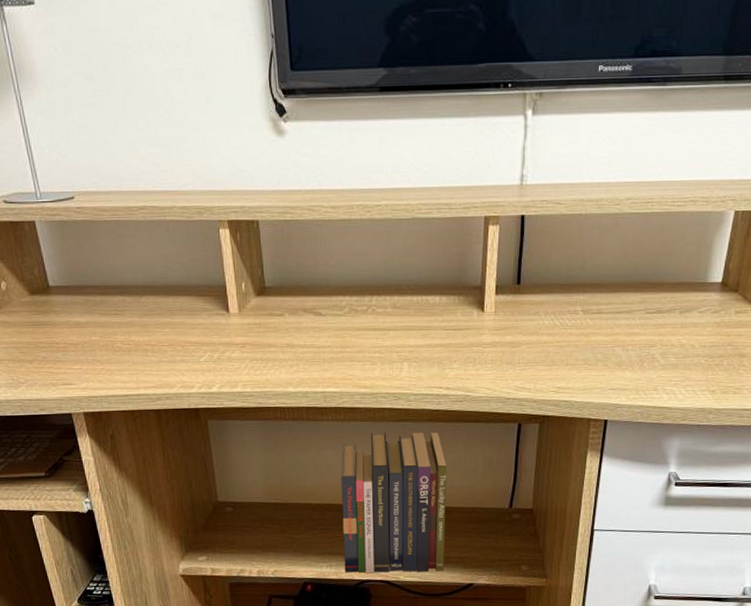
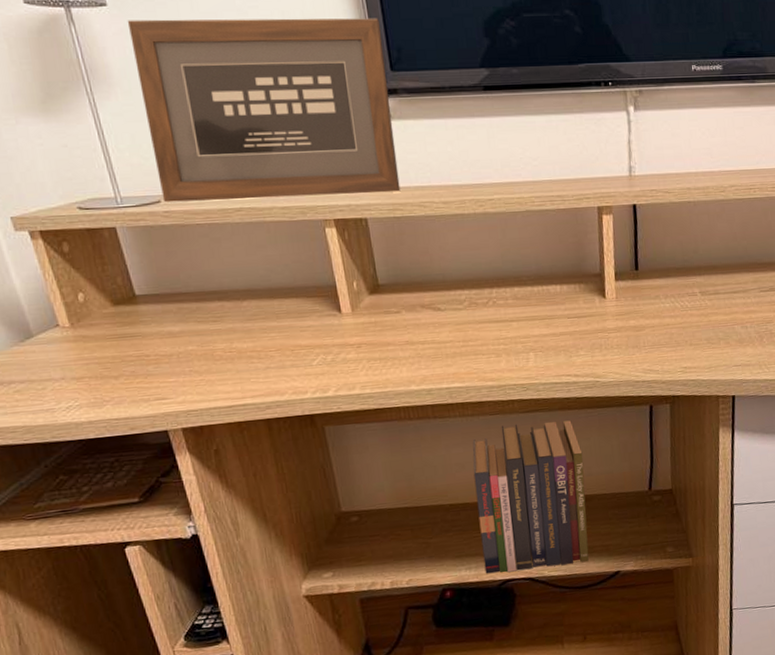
picture frame: none [51,15,292,199] -> present [127,18,401,203]

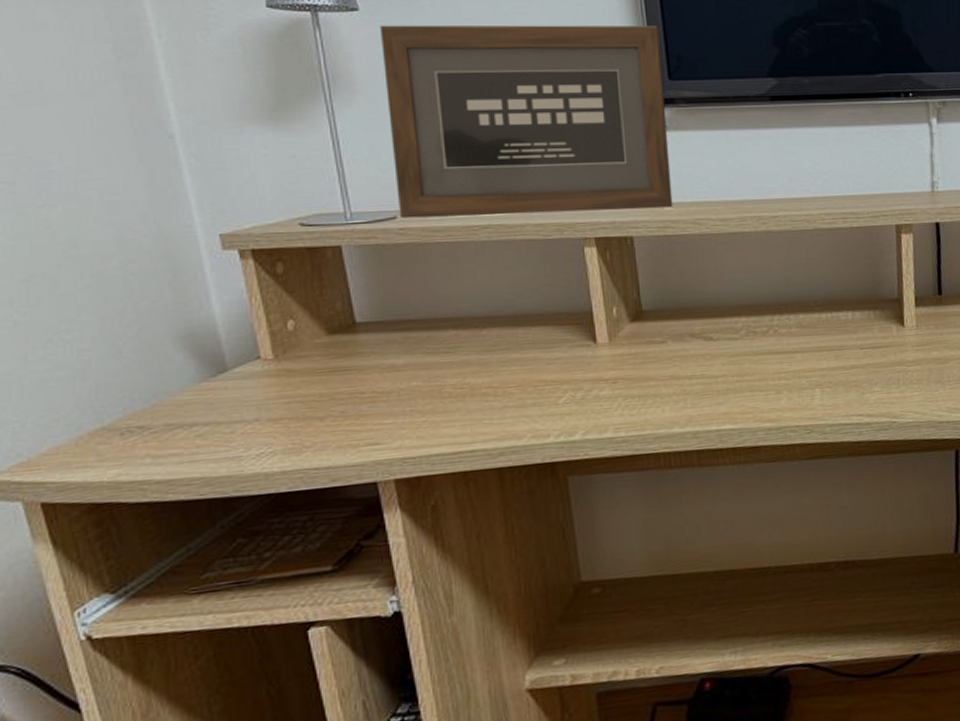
books: present [472,420,589,574] -> none [744,468,882,660]

